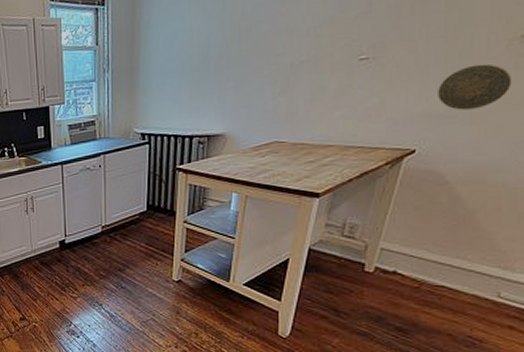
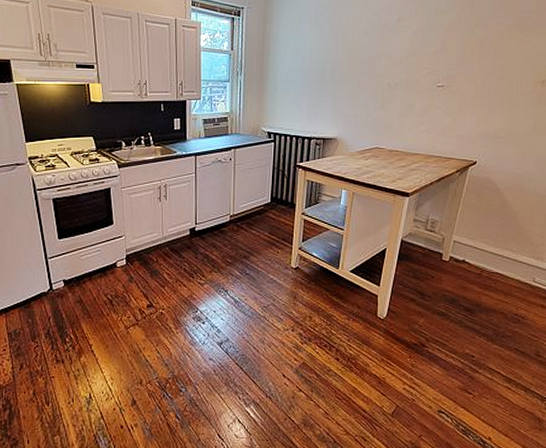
decorative plate: present [438,64,512,110] -> none [491,99,538,133]

